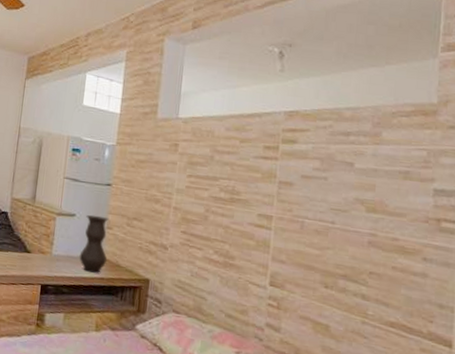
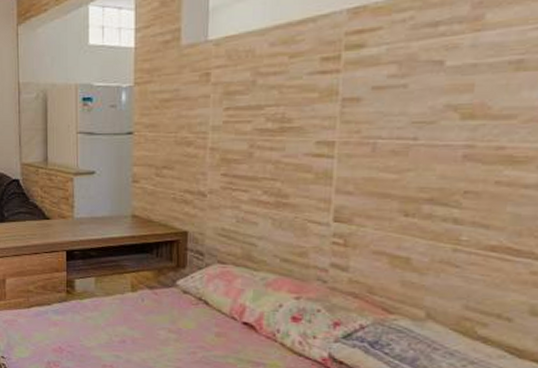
vase: present [79,214,110,273] -> none [104,169,137,232]

